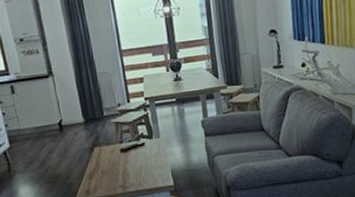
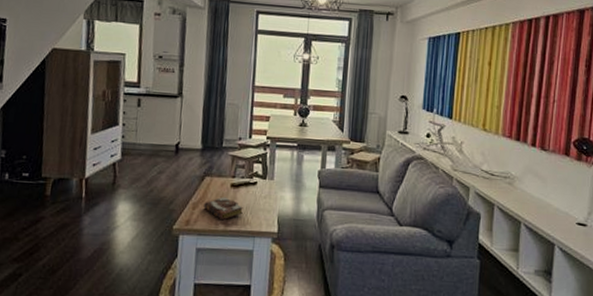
book: none [99,162,137,184] -> present [204,197,243,219]

